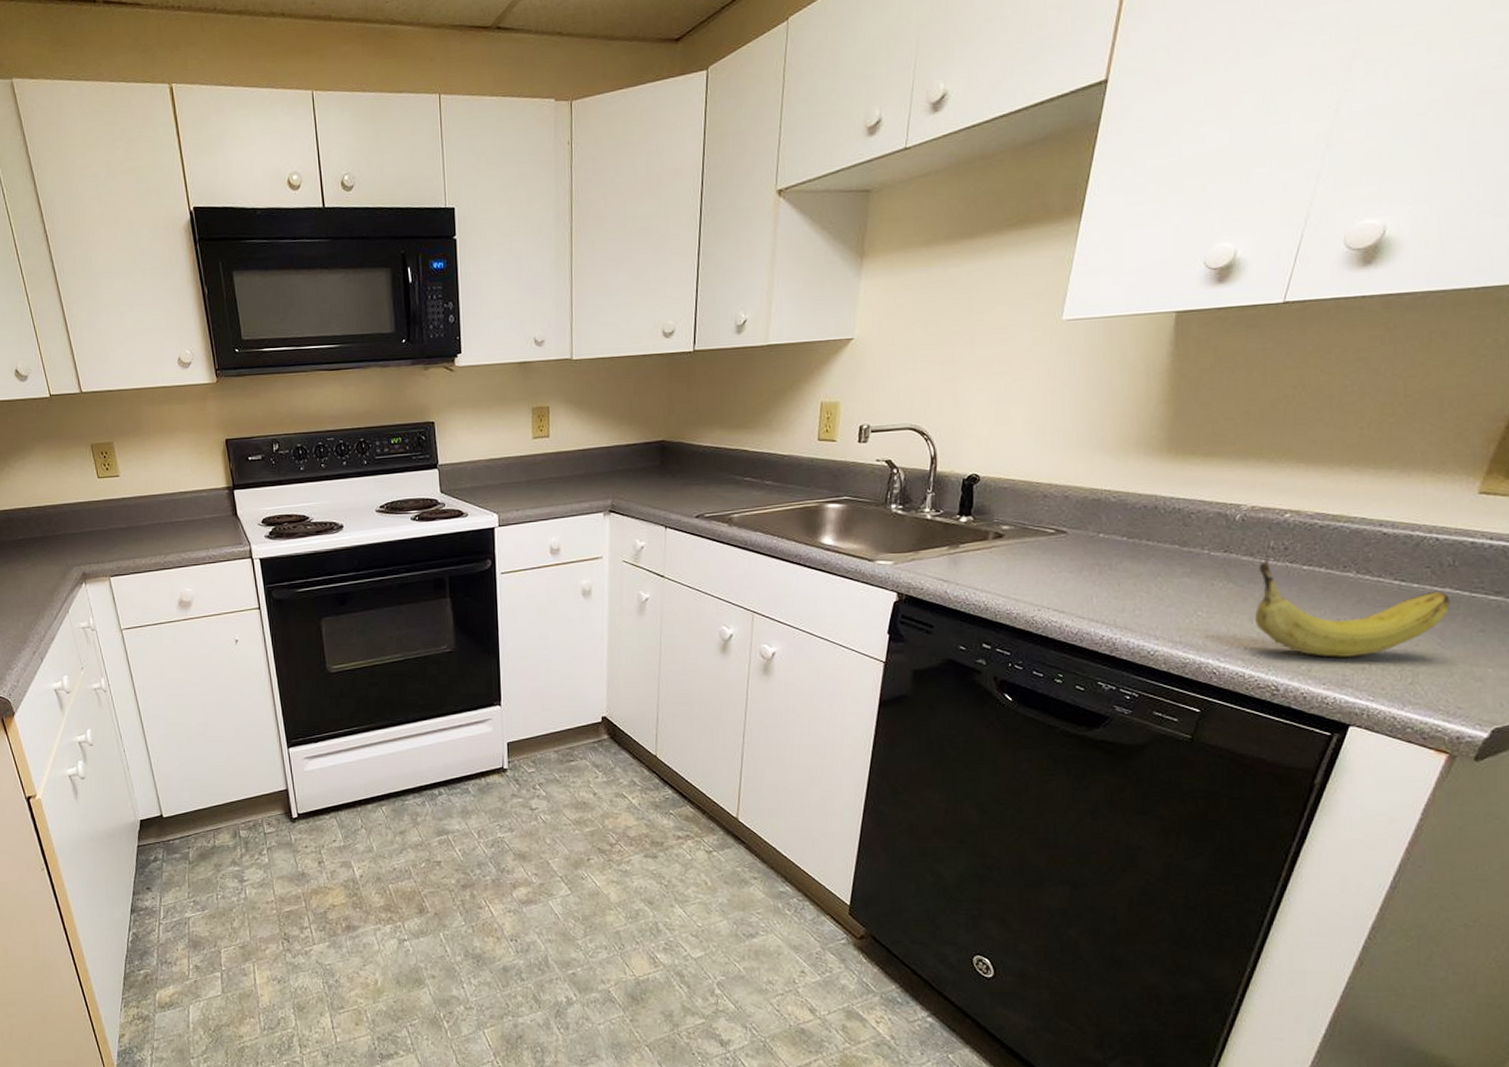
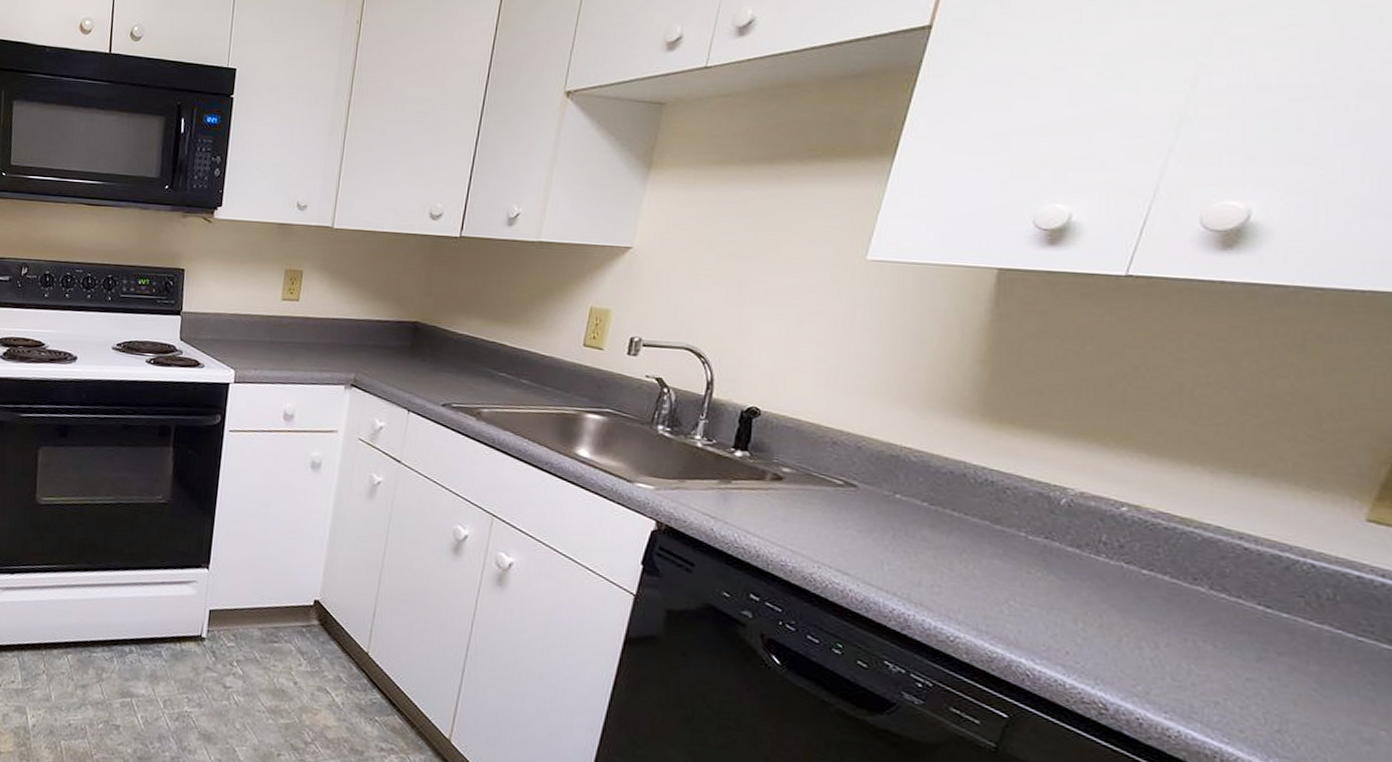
fruit: present [1254,559,1450,658] -> none [1079,554,1330,688]

